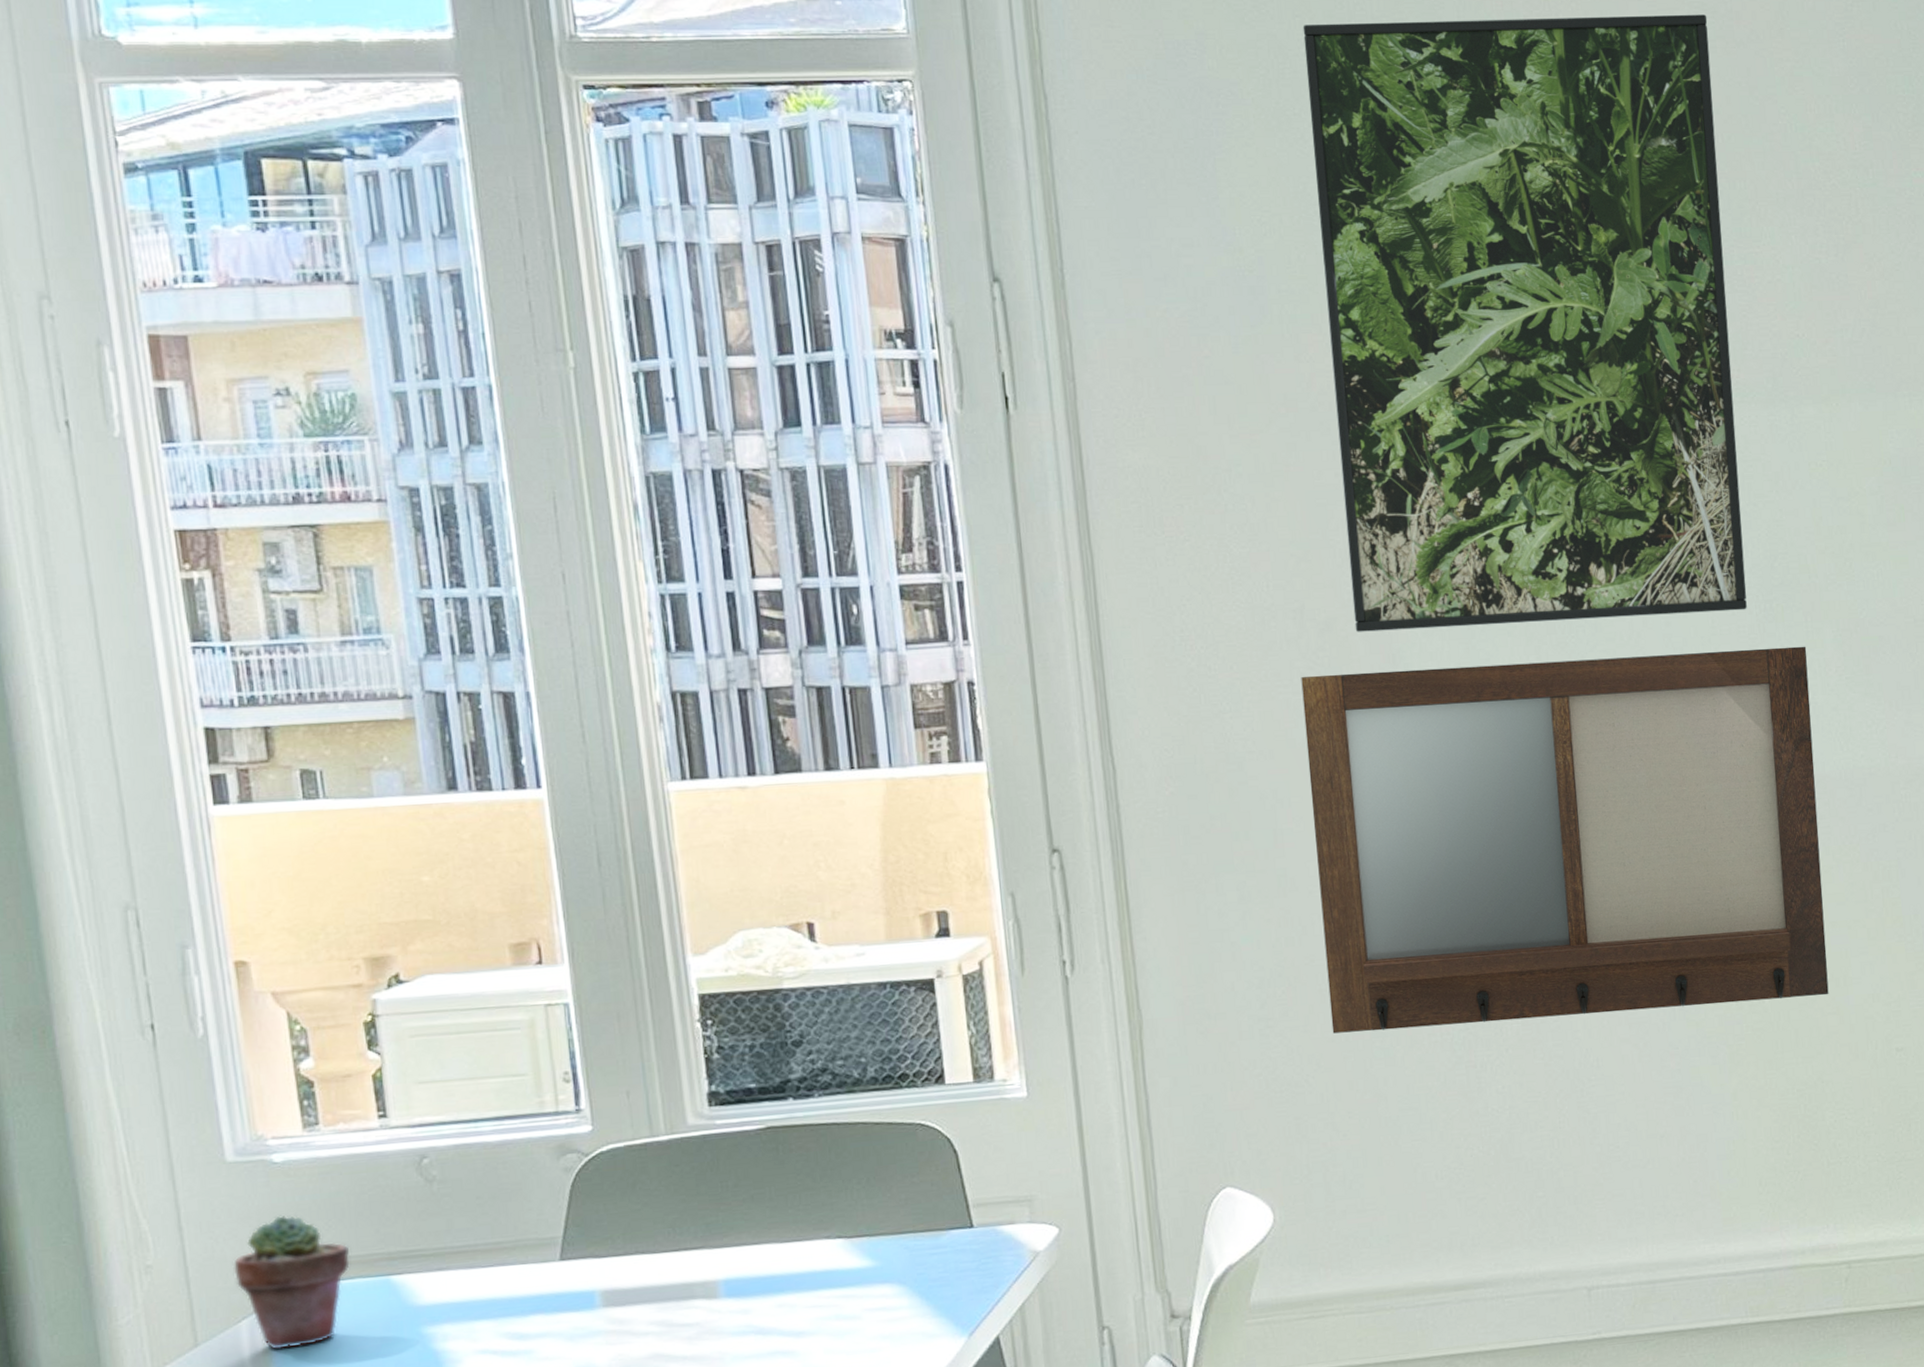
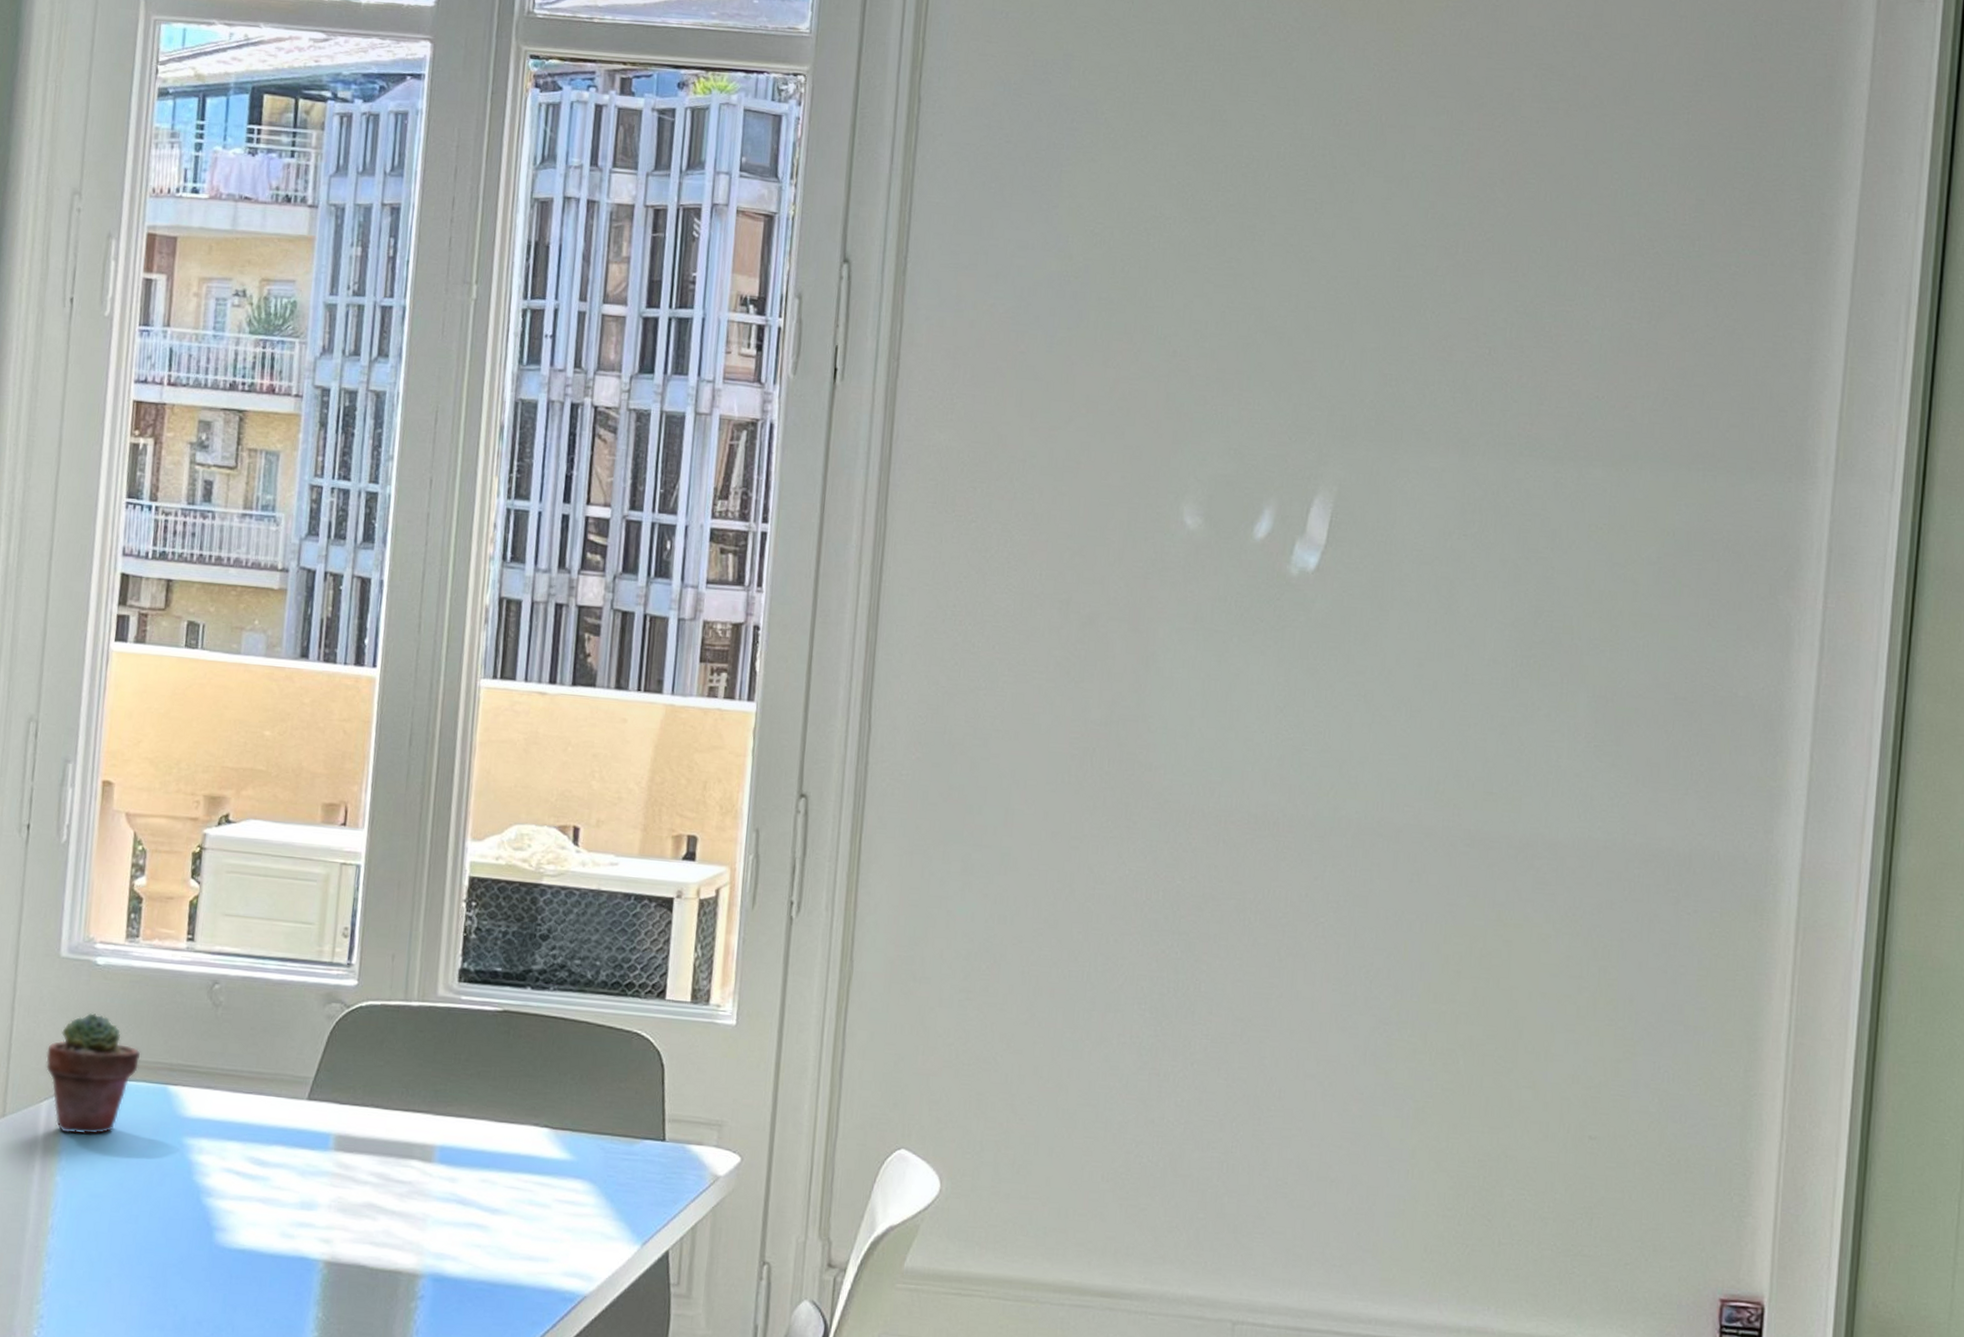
writing board: present [1301,646,1829,1034] -> none [1027,665,1558,1067]
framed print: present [1302,14,1747,632] -> none [1115,55,1554,663]

